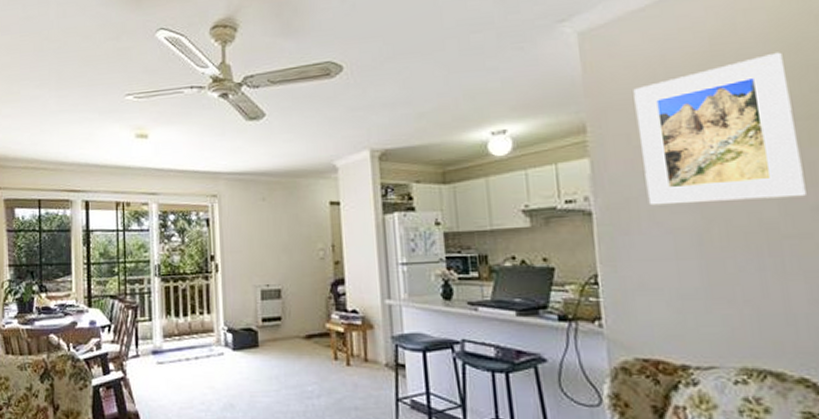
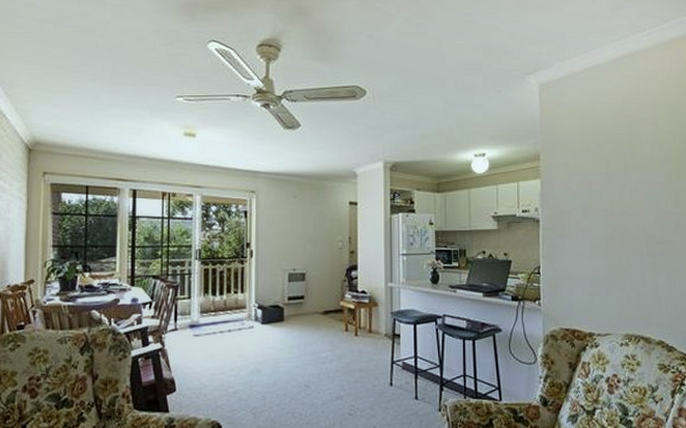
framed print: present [633,52,806,206] -> none [572,113,672,217]

